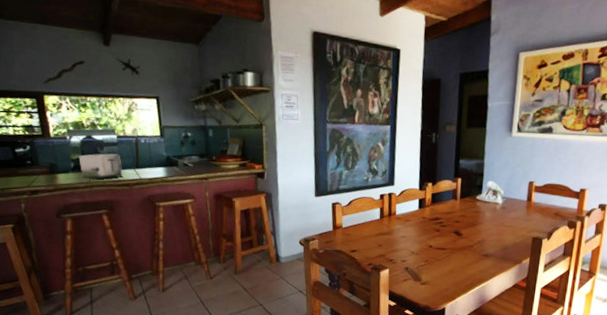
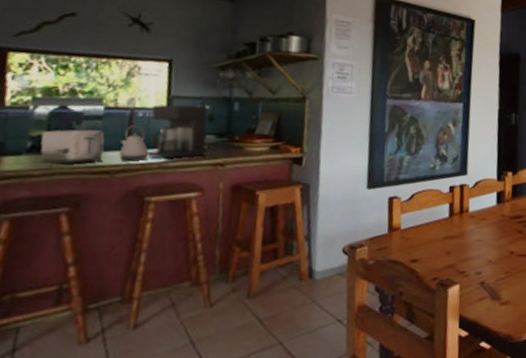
kettle: none [132,148,154,177] -> present [118,124,150,162]
coffee maker: none [150,132,193,175] -> present [145,104,208,159]

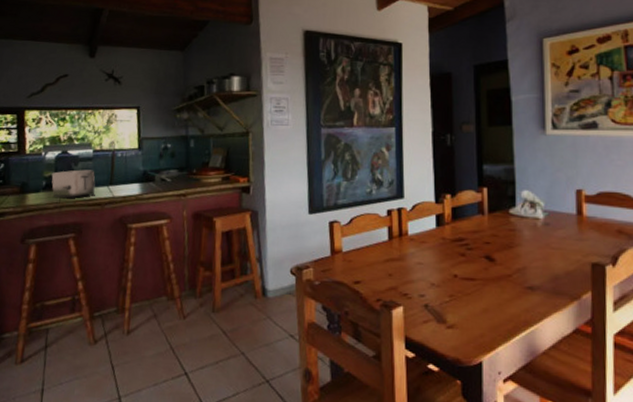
kettle: present [118,124,150,162] -> none [106,163,128,195]
coffee maker: present [145,104,208,159] -> none [125,144,171,192]

